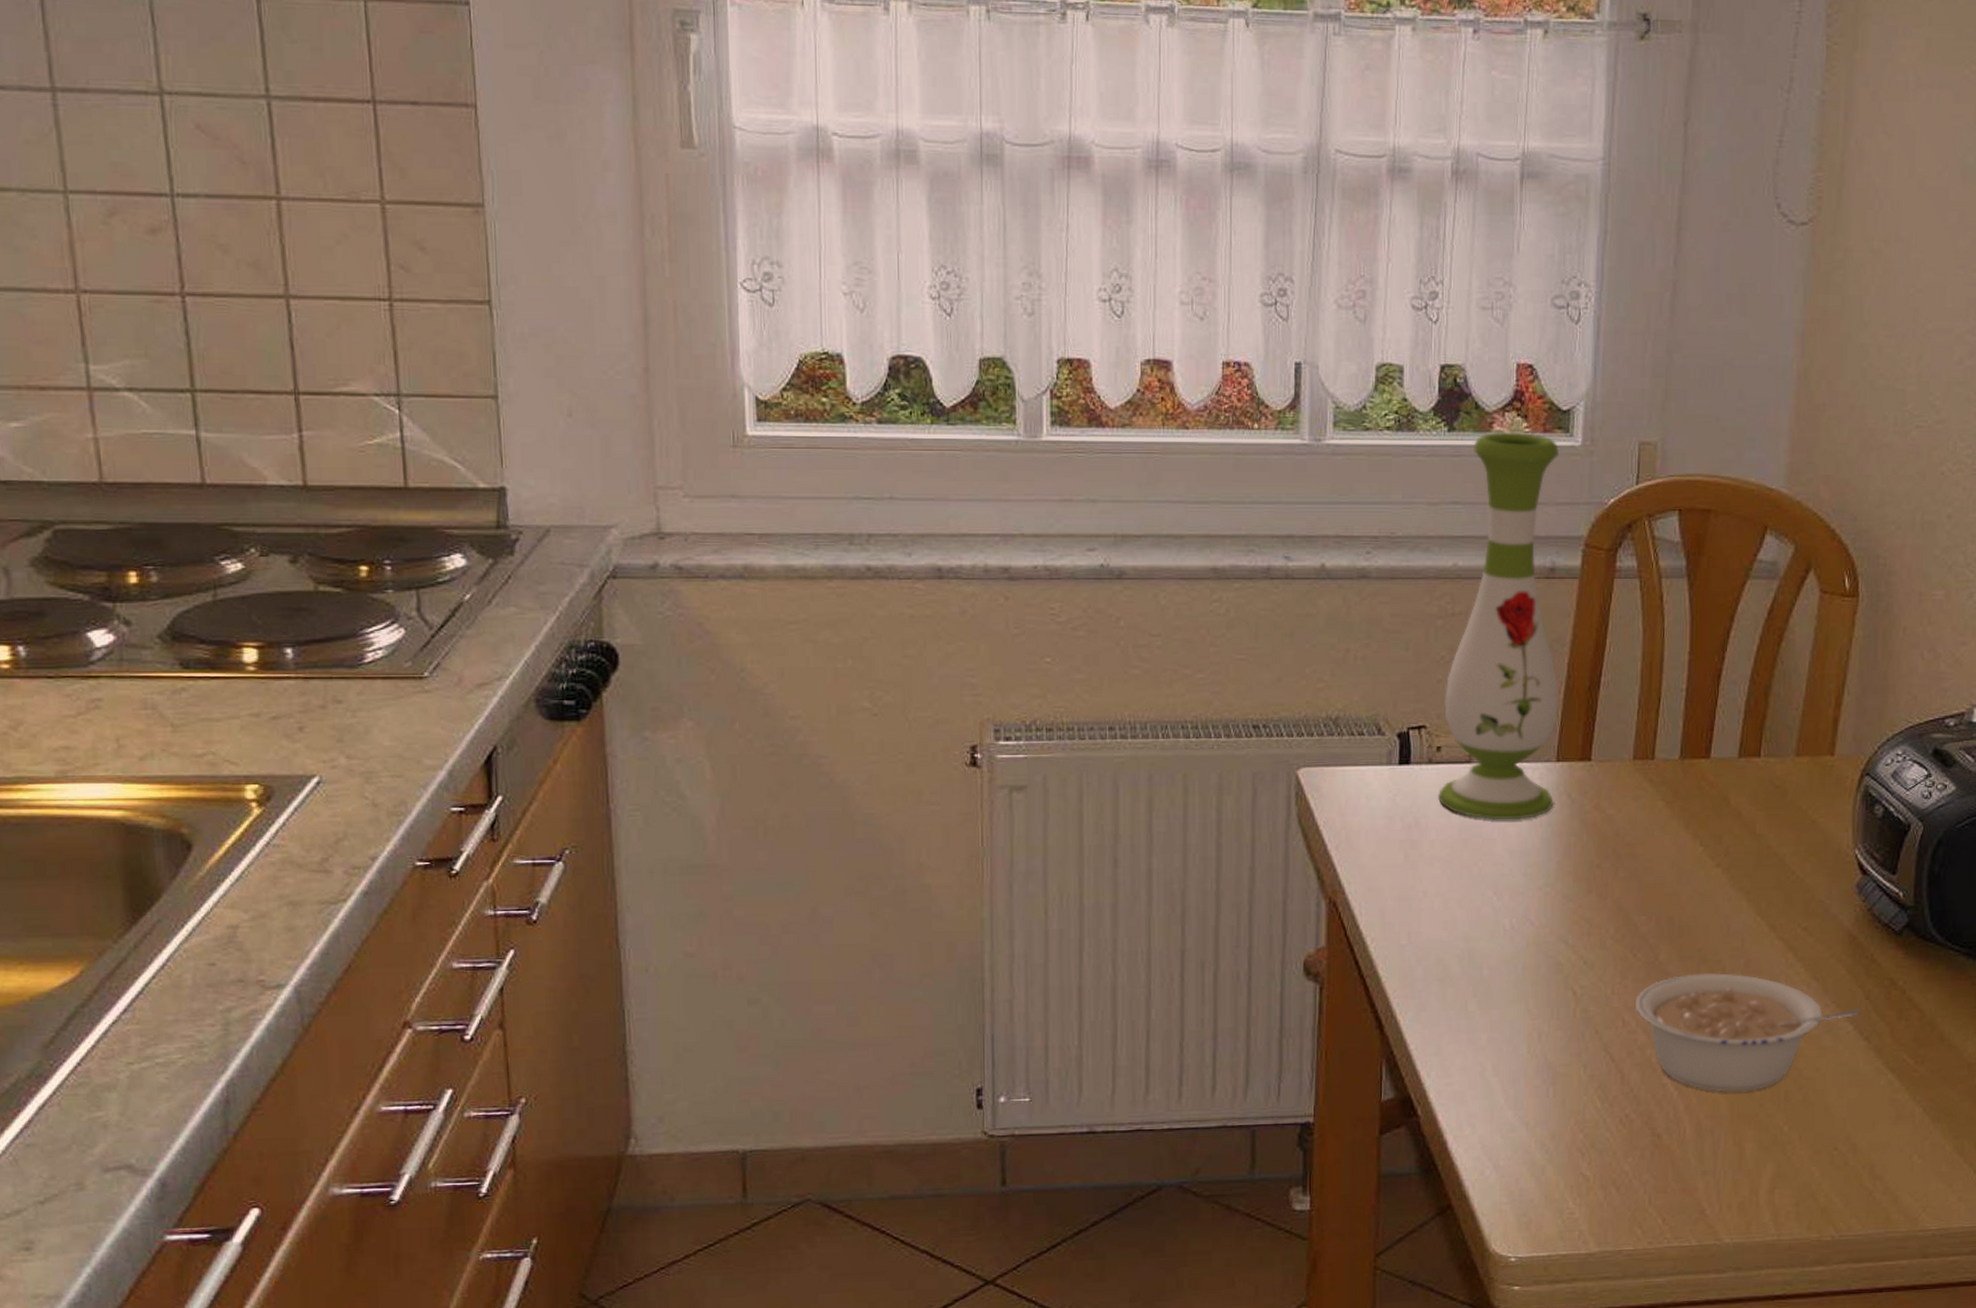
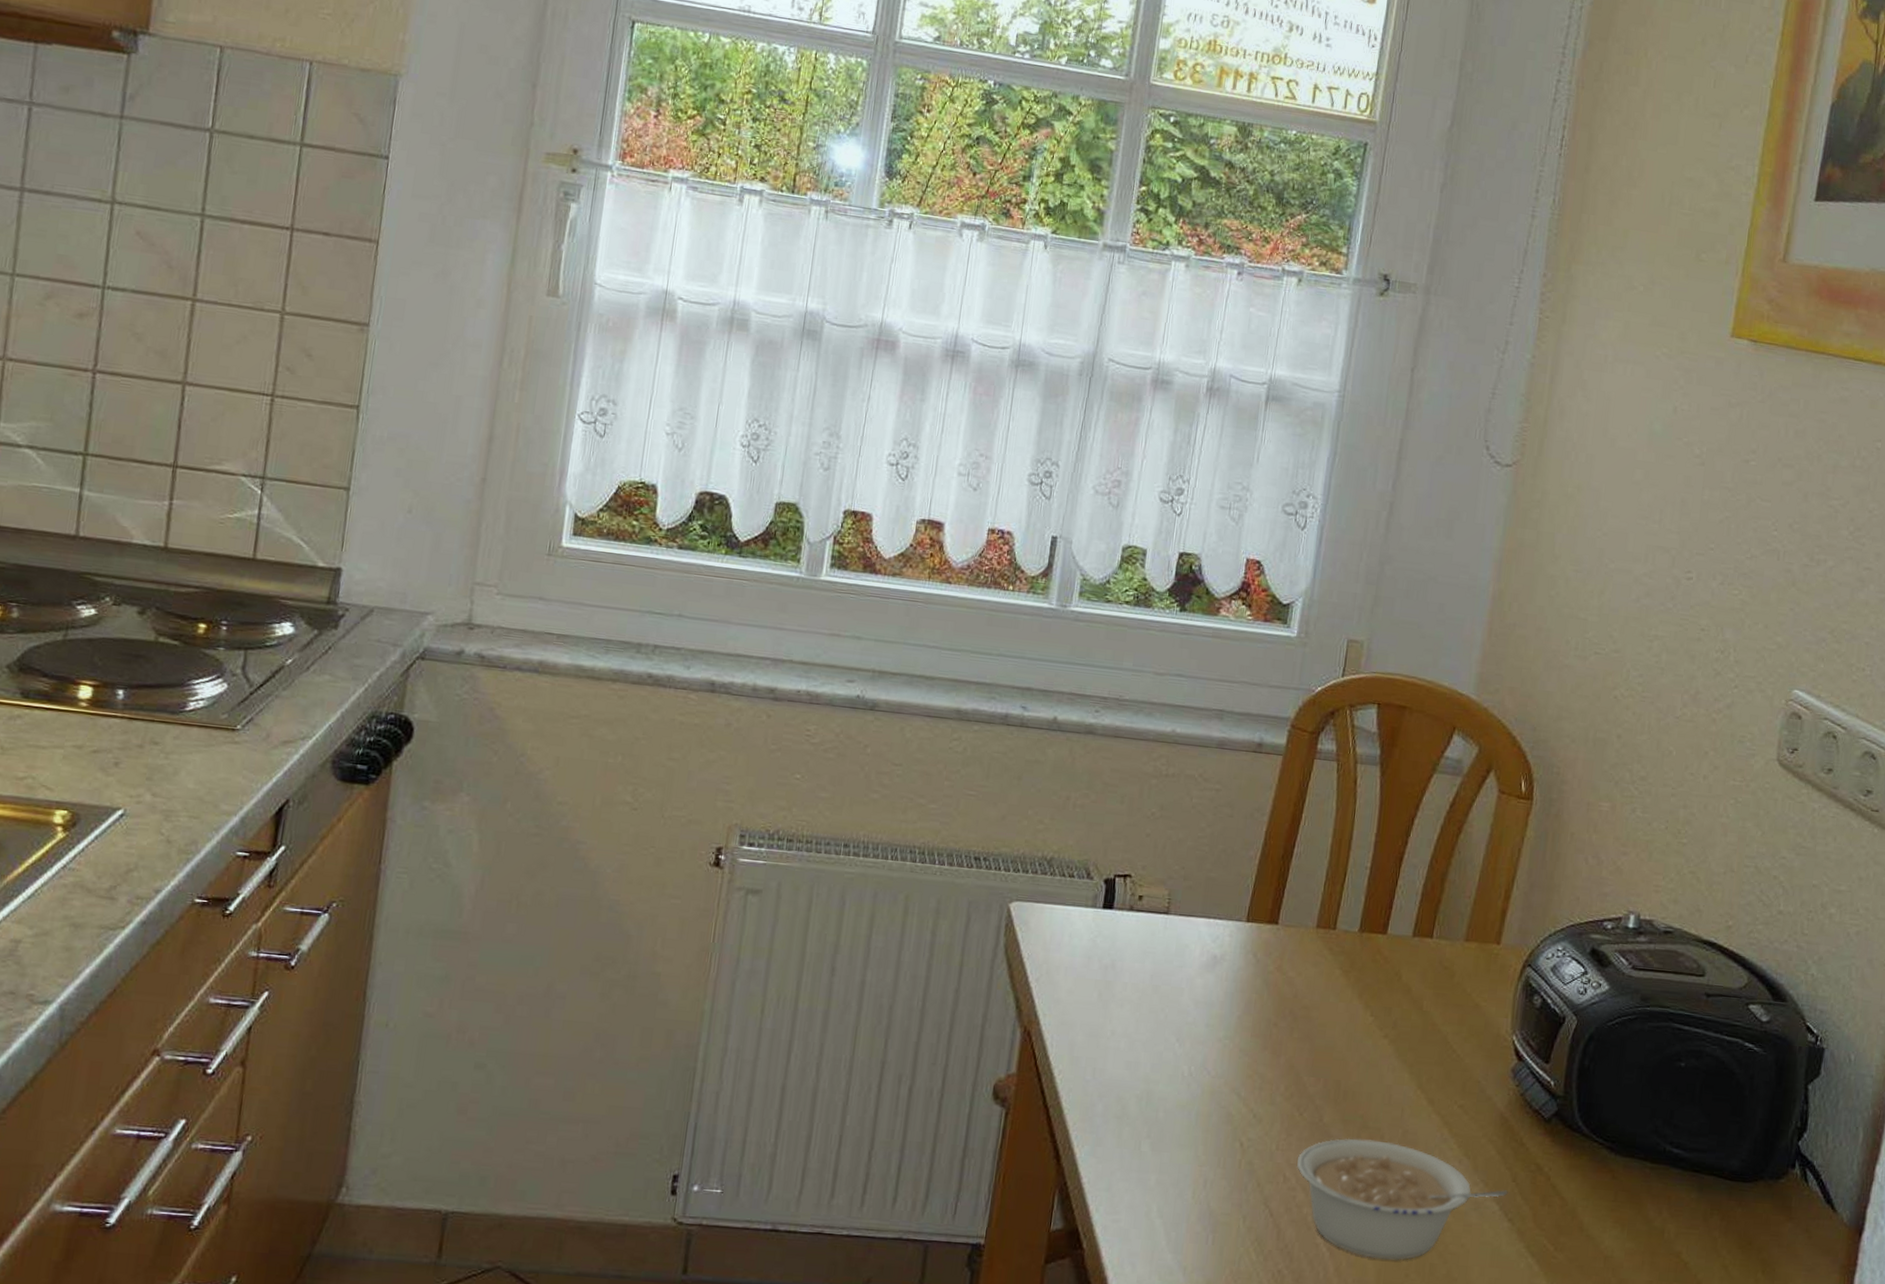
vase: present [1438,431,1559,820] -> none [1135,616,1276,973]

